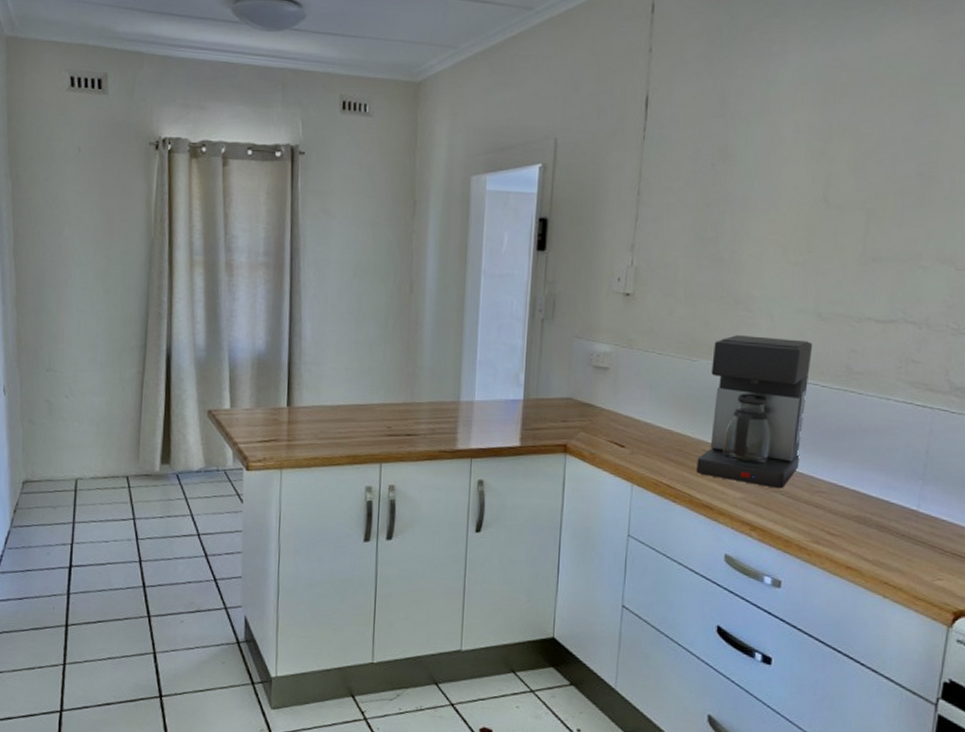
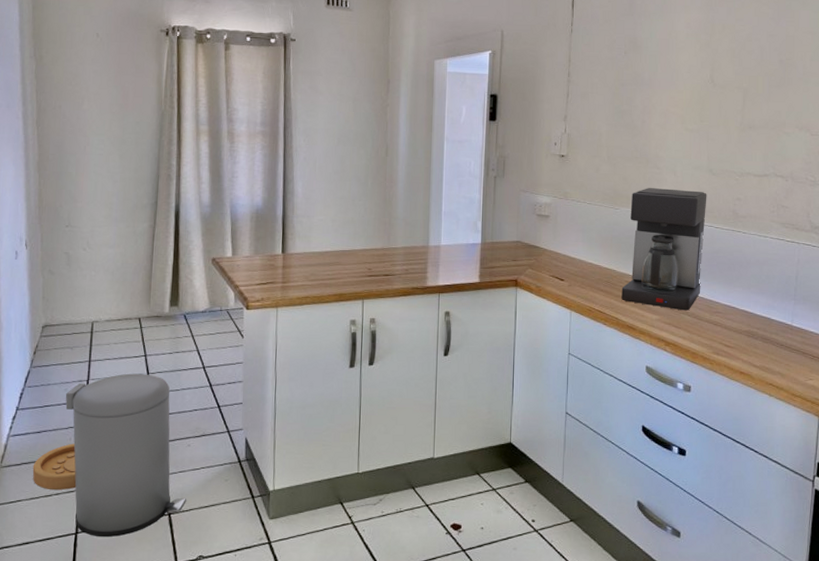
pet bowl: none [14,613,61,663] -> present [32,443,77,490]
pedal bin: none [48,538,179,718] -> present [65,373,186,537]

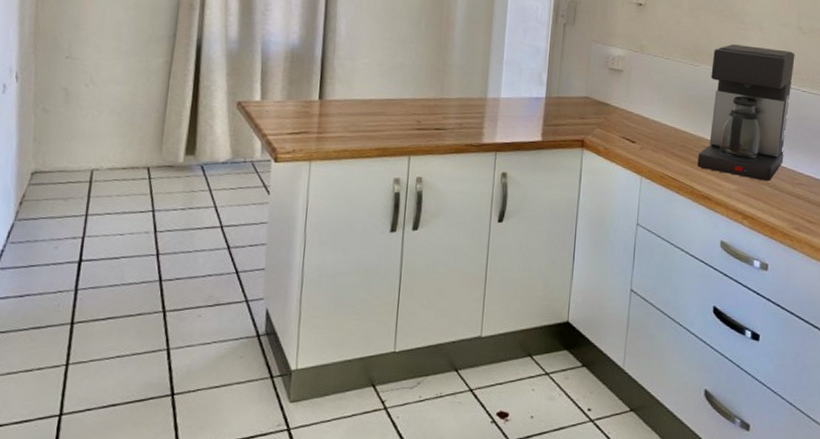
pet bowl: present [32,443,77,490] -> none [11,310,65,364]
pedal bin: present [65,373,186,537] -> none [54,231,193,420]

